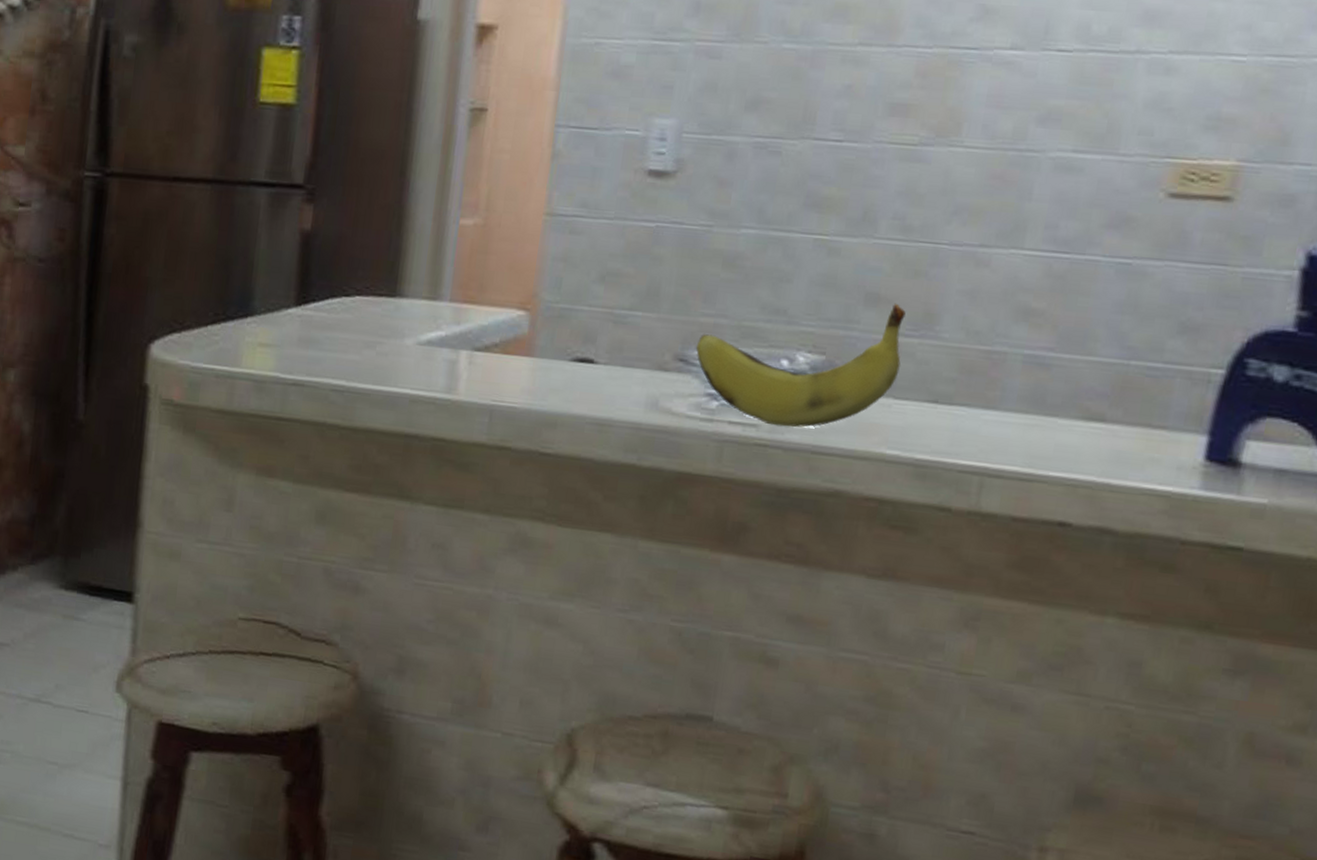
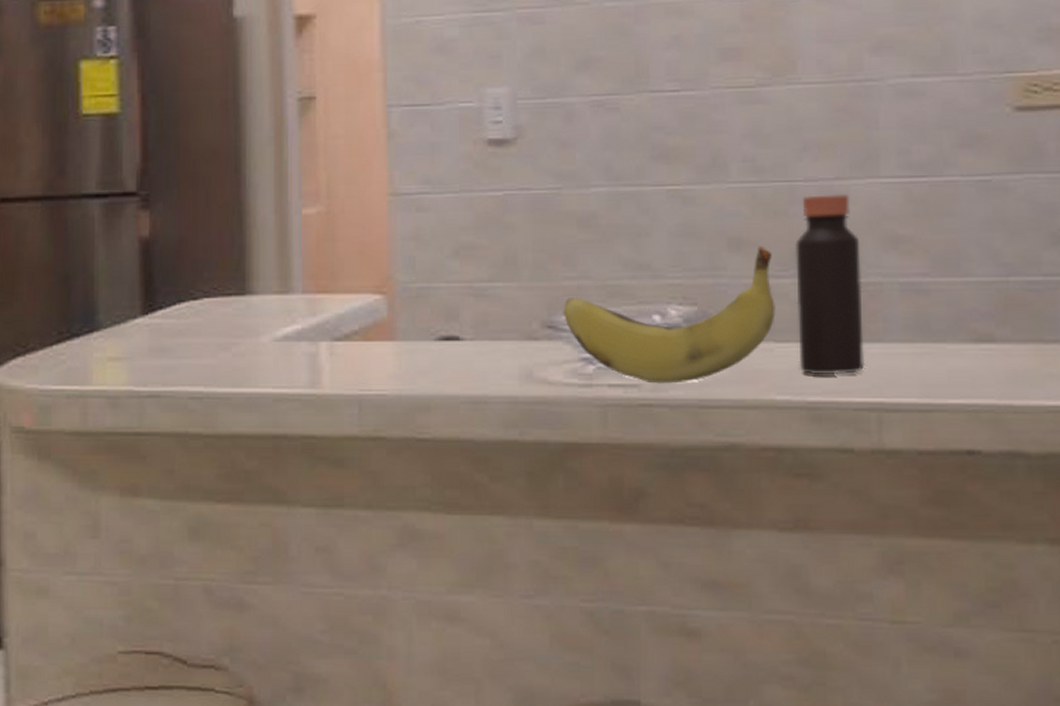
bottle: none [912,259,993,438] -> present [795,194,865,375]

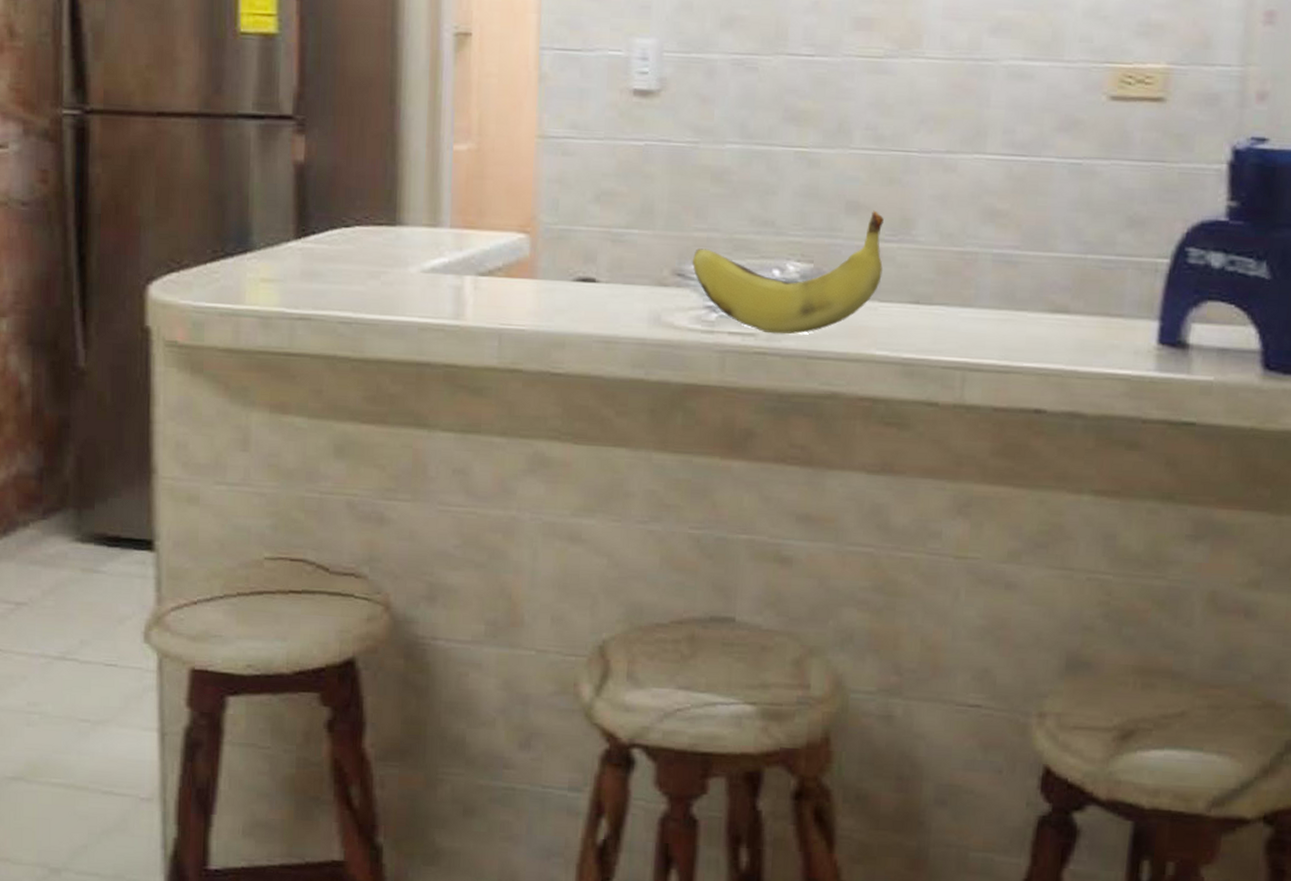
bottle: present [795,194,865,375] -> none [898,166,962,335]

